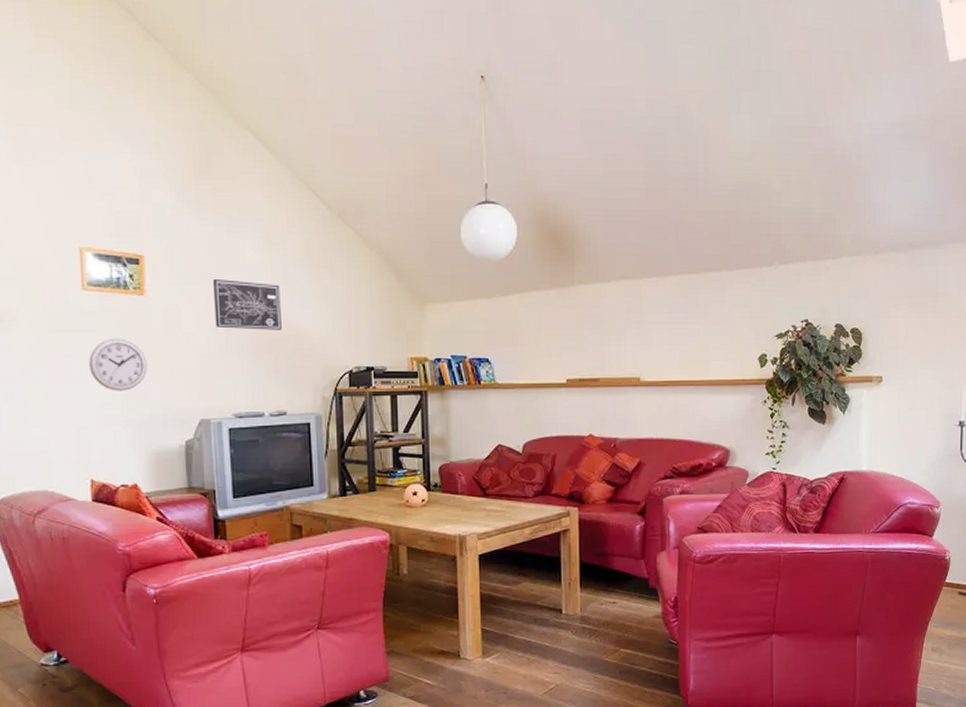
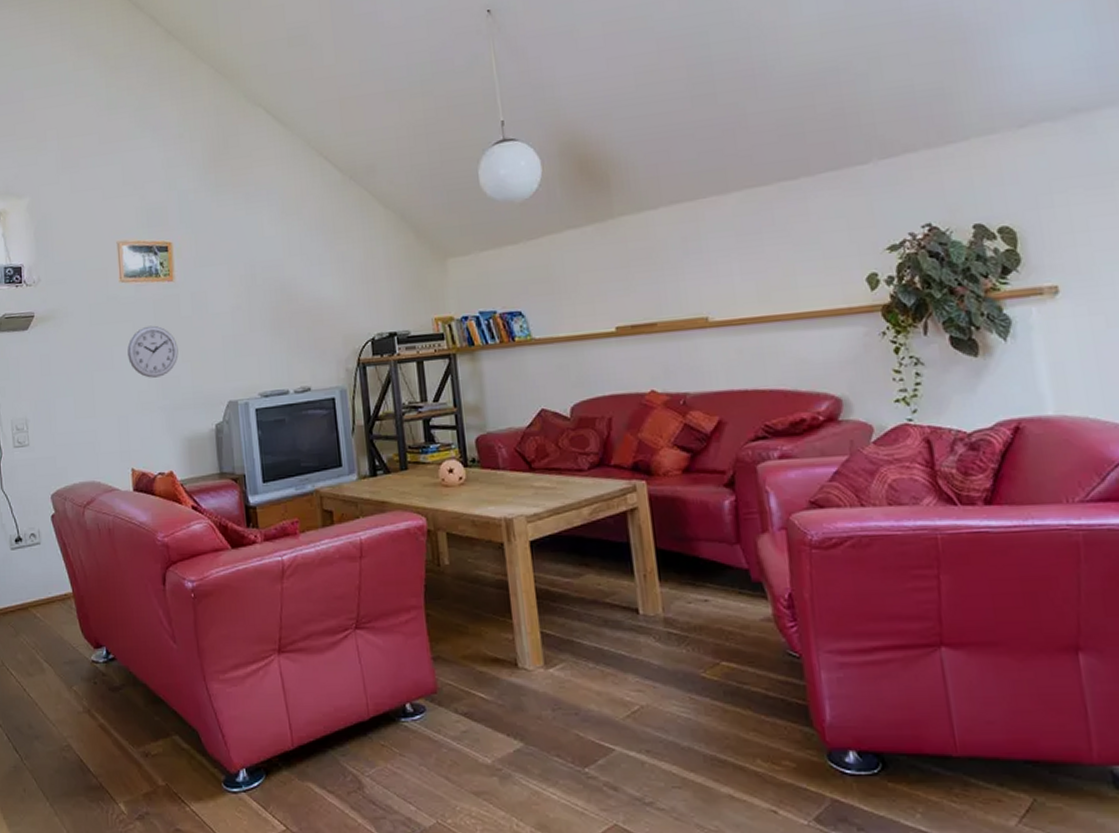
wall art: present [212,279,282,330] -> none [234,255,302,306]

